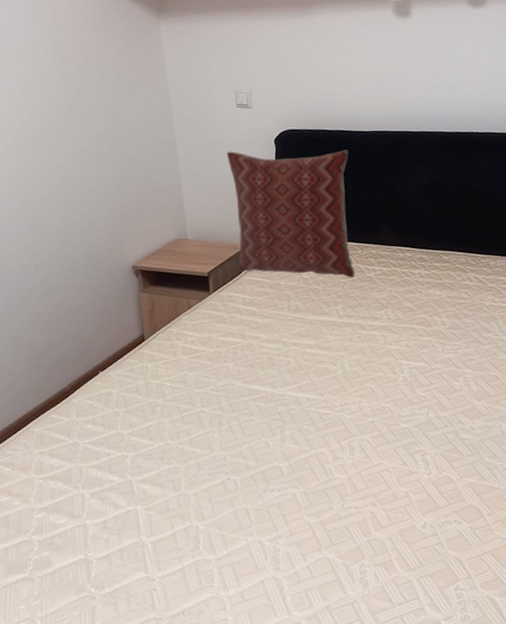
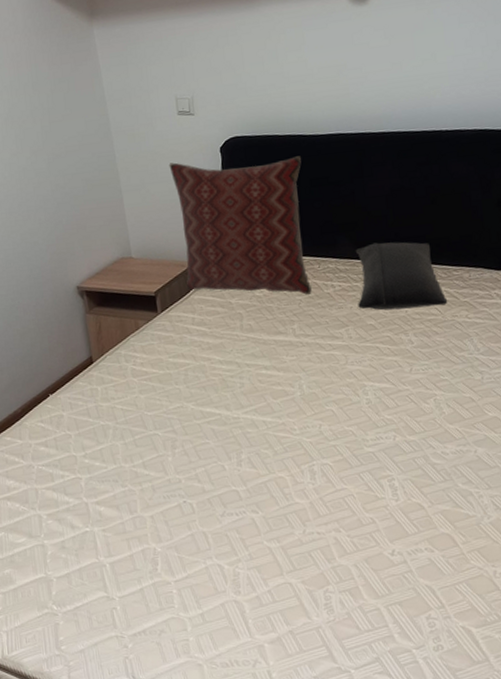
pillow: none [395,231,477,294] -> present [355,242,448,311]

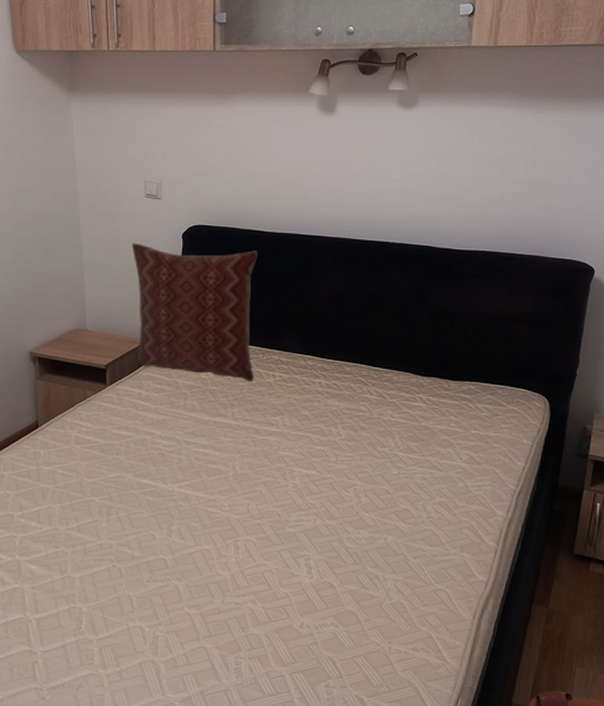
pillow: present [355,242,448,311] -> none [295,340,377,404]

